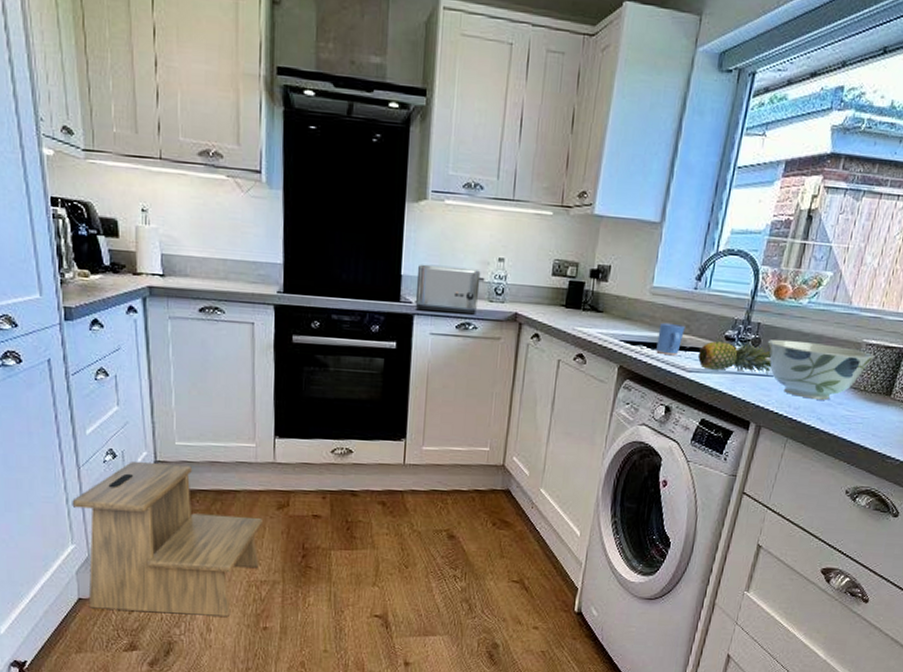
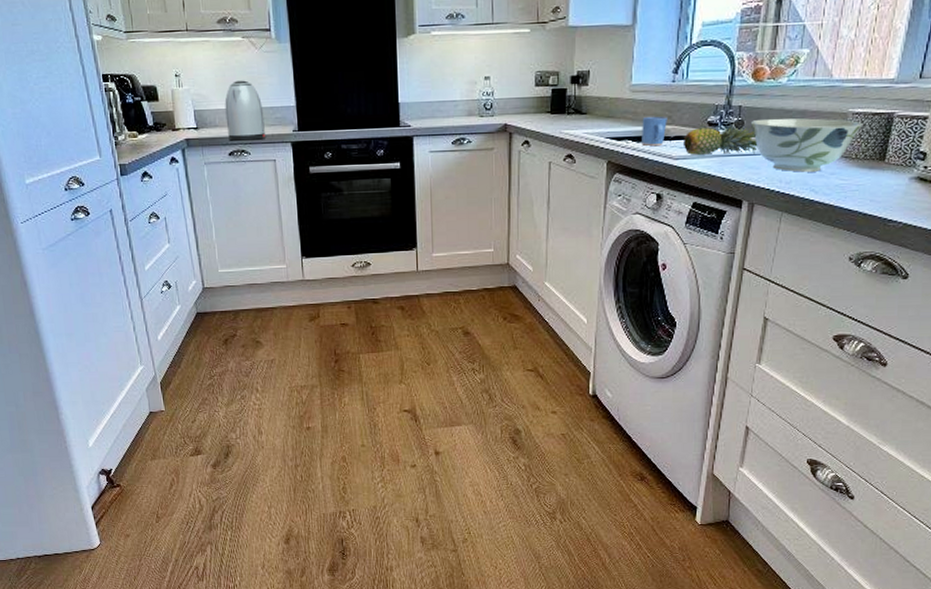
step stool: present [73,462,263,617] -> none [139,289,299,421]
kettle: none [199,225,245,298] -> present [224,80,265,141]
toaster: present [415,264,485,316] -> none [412,89,474,132]

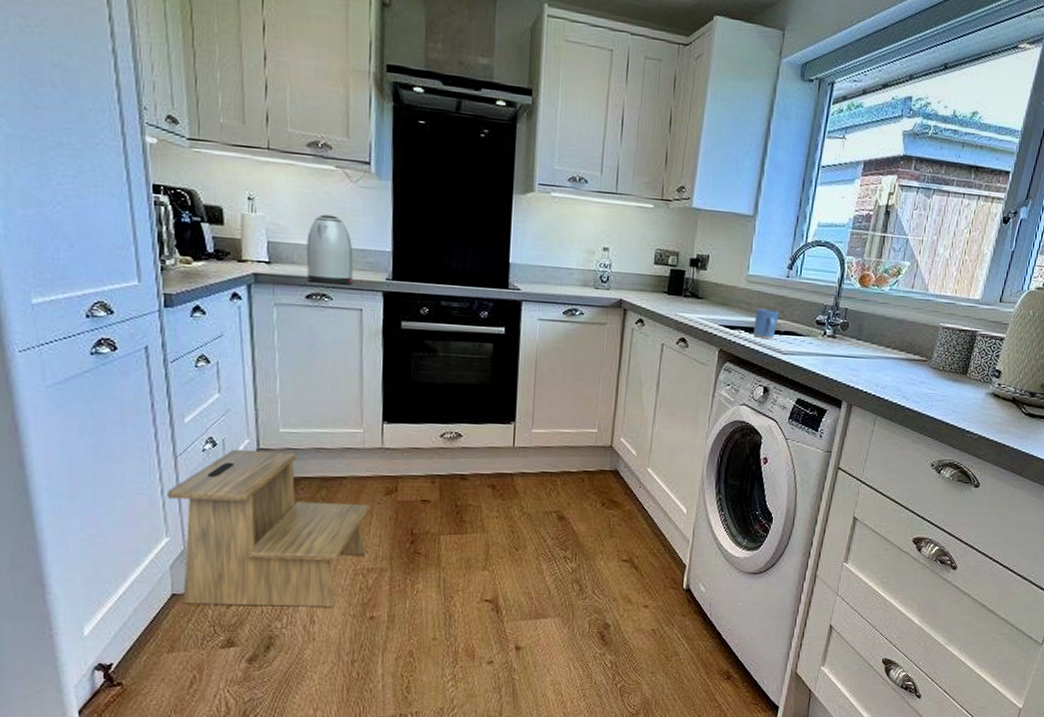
step stool: none [139,289,299,421] -> present [169,450,370,607]
fruit: present [682,126,758,155] -> none [791,325,860,357]
bowl: present [750,118,864,172] -> none [854,323,951,379]

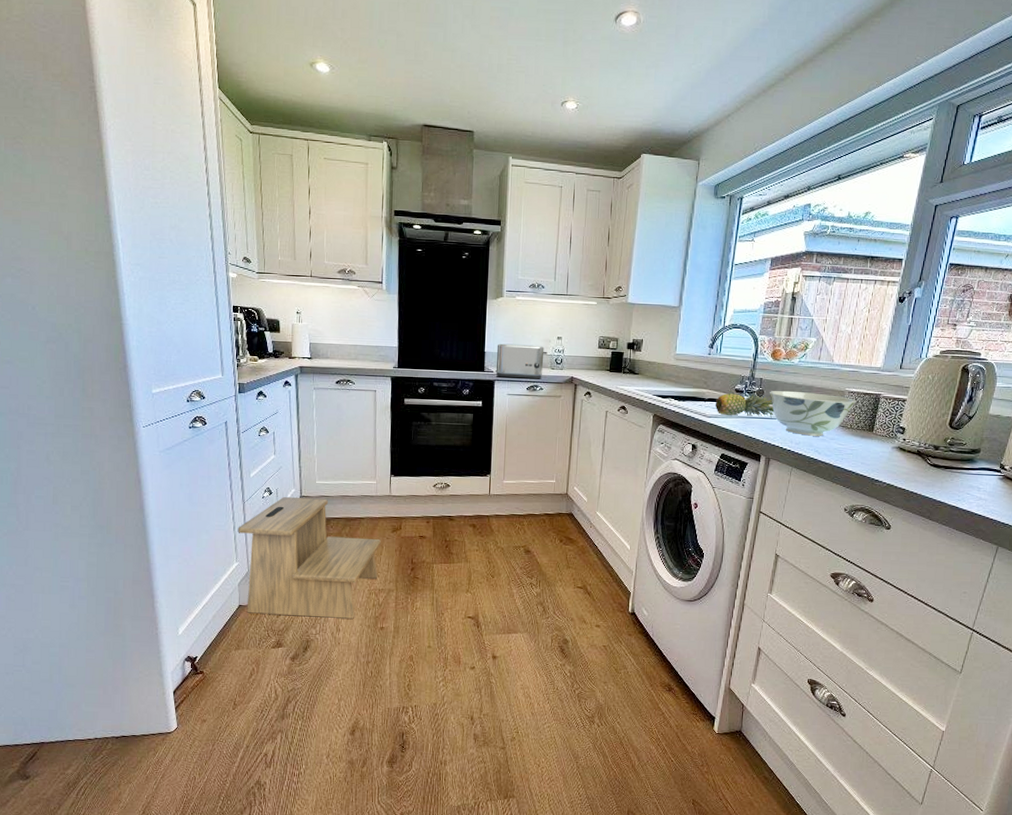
kettle: present [306,214,353,285] -> none [336,321,370,373]
toaster: none [523,252,591,302] -> present [495,343,548,380]
mug: present [753,308,780,340] -> none [682,380,703,406]
fruit: none [791,325,860,357] -> present [715,393,775,418]
bowl: none [854,323,951,379] -> present [769,390,857,436]

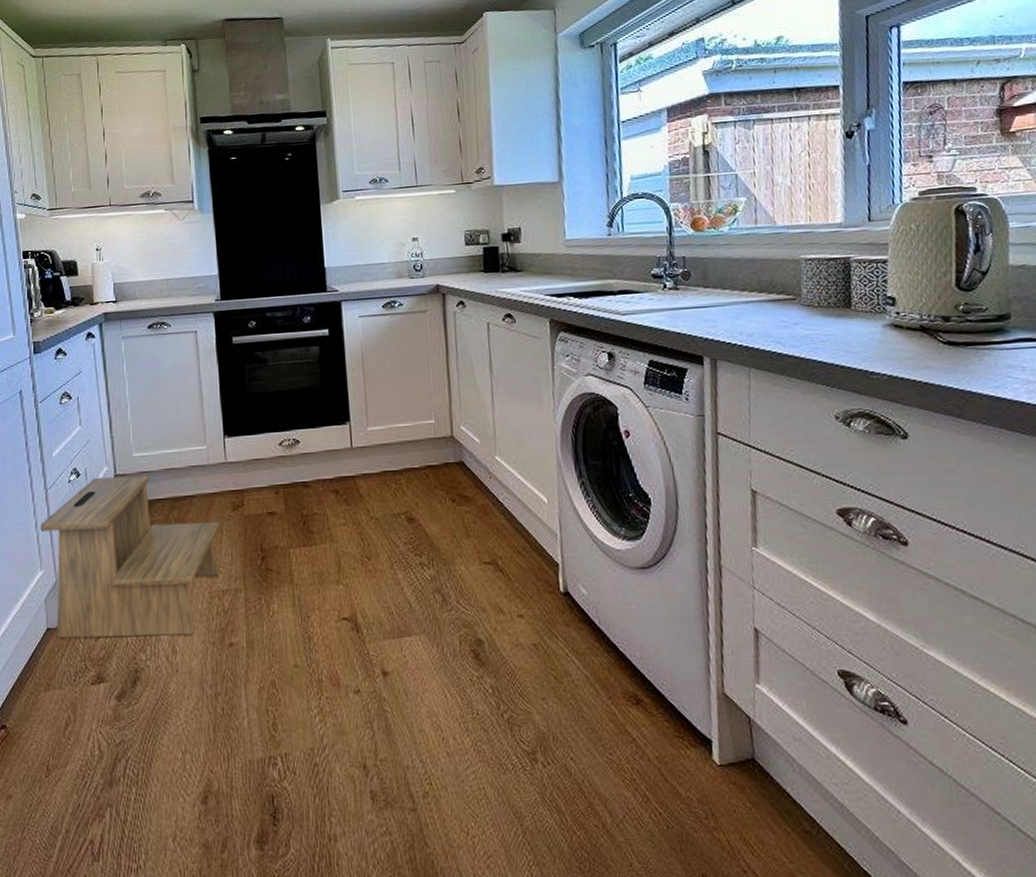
toaster: present [495,343,548,380] -> none [338,251,403,297]
fruit: present [715,393,775,418] -> none [628,277,711,310]
bowl: present [769,390,857,436] -> none [697,266,820,324]

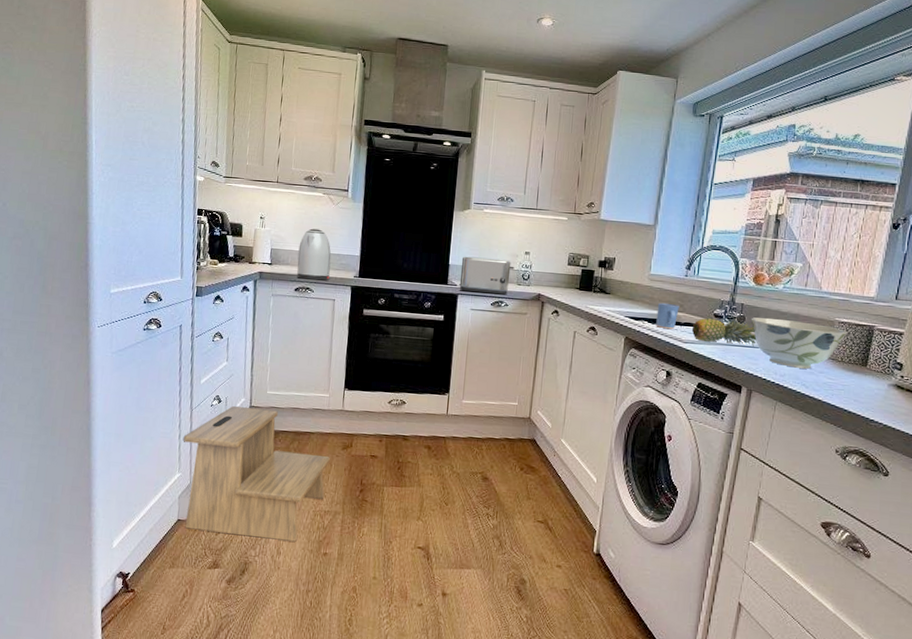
kettle: none [145,251,186,313] -> present [297,228,332,281]
toaster: none [338,251,403,297] -> present [459,256,514,296]
mug: none [581,270,609,302] -> present [656,302,679,330]
fruit: none [628,277,711,310] -> present [691,318,757,347]
bowl: none [697,266,820,324] -> present [751,317,848,369]

